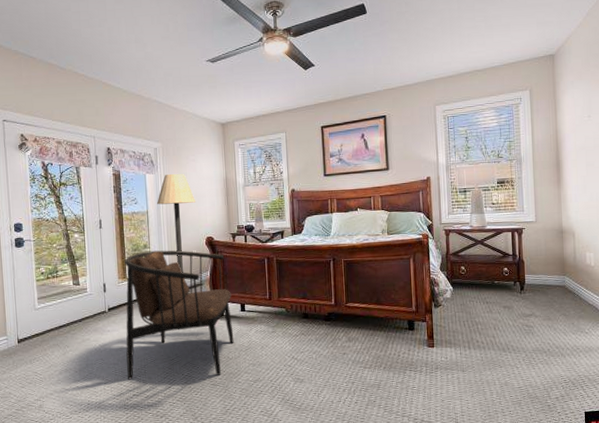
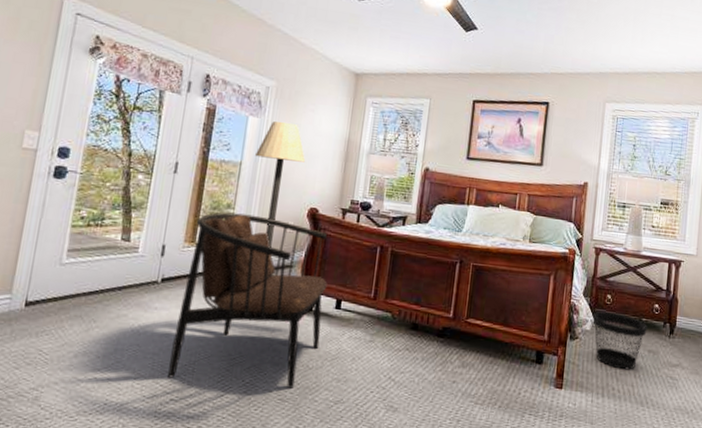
wastebasket: none [450,281,500,325] -> present [592,312,647,370]

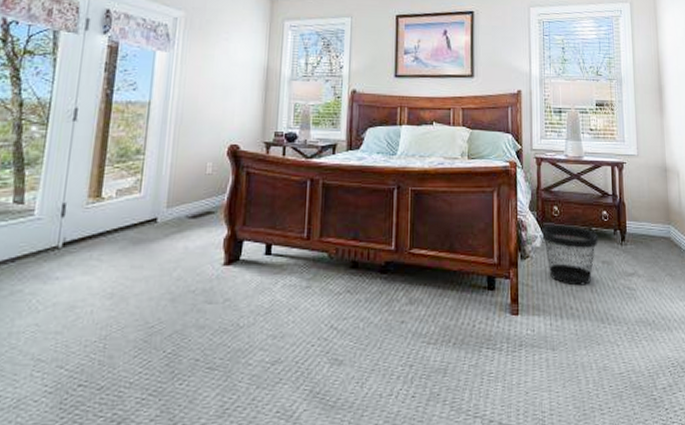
armchair: present [168,212,327,389] -> none [74,159,255,360]
floor lamp: present [255,121,305,248] -> none [166,53,221,194]

